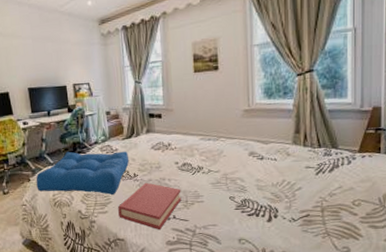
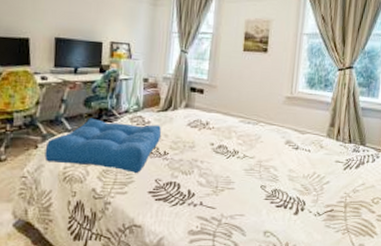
hardback book: present [118,182,182,230] -> none [139,162,213,218]

